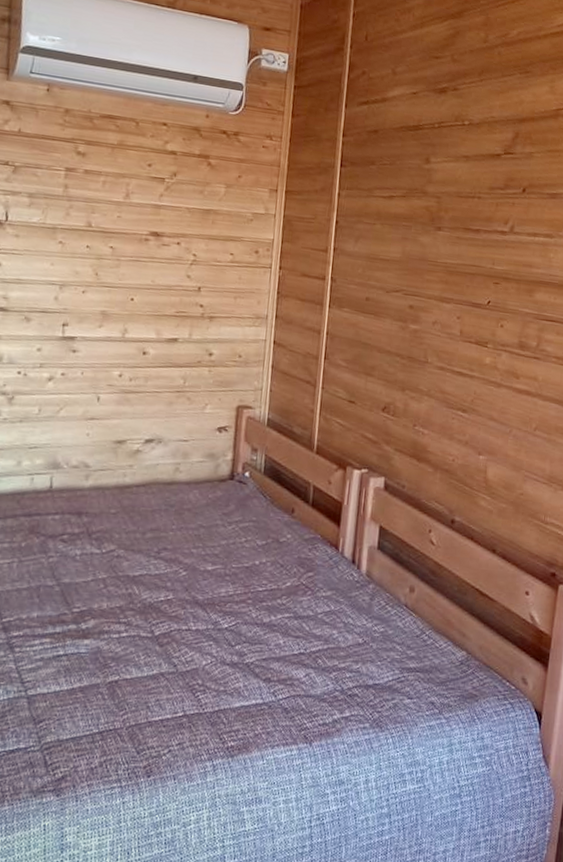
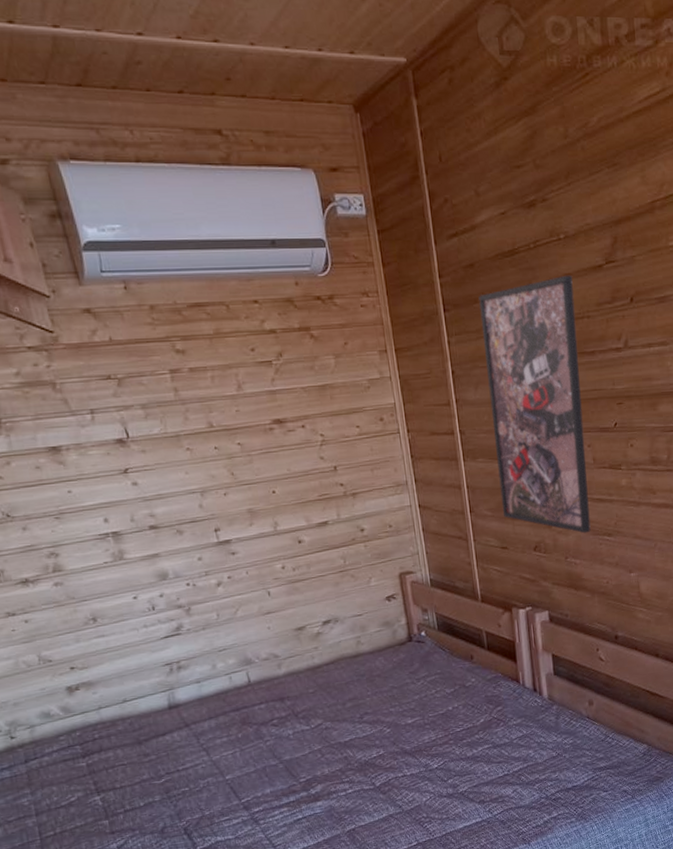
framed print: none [357,156,470,405] -> present [478,275,591,534]

